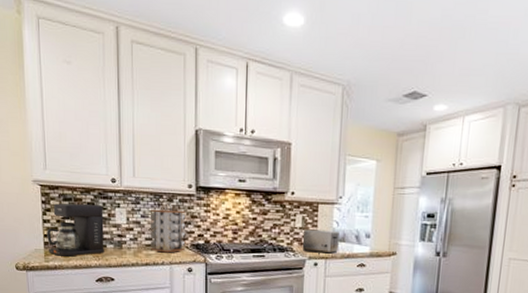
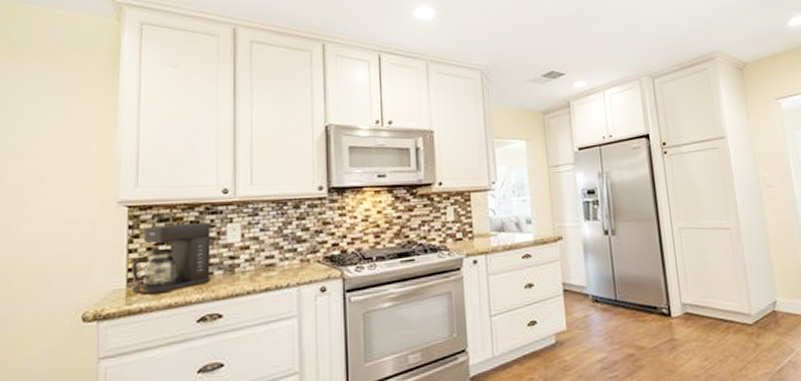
spice rack: present [150,203,186,253] -> none [271,210,317,273]
toaster: present [302,229,339,255] -> none [456,220,499,249]

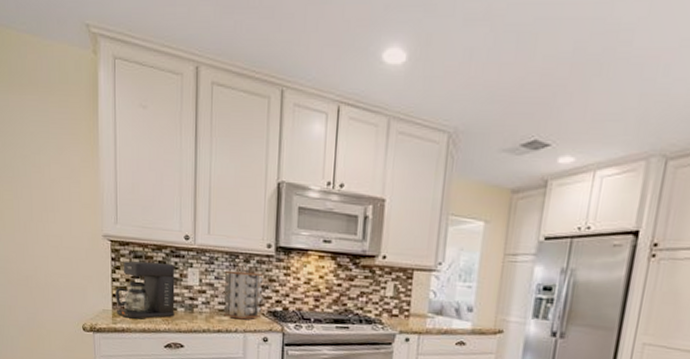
spice rack: none [271,210,317,273] -> present [223,264,264,320]

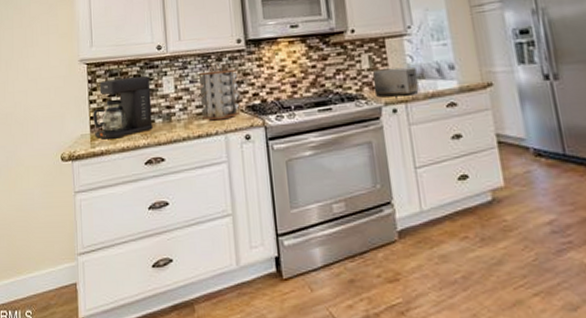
toaster: none [392,299,437,330] -> present [372,67,419,97]

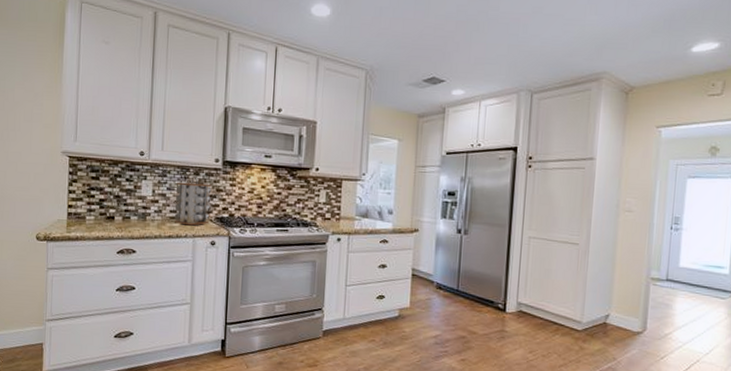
coffee maker: present [93,76,153,139] -> none [71,174,130,228]
toaster: present [372,67,419,97] -> none [325,204,362,230]

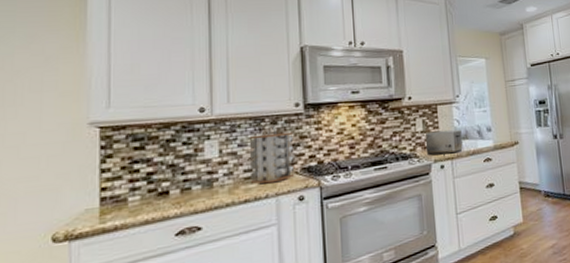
toaster: none [325,204,362,230] -> present [425,129,463,155]

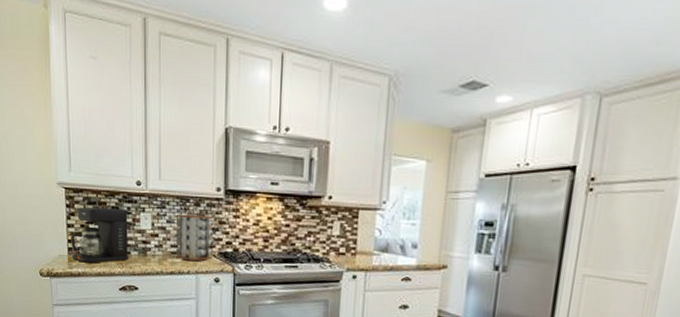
coffee maker: none [105,140,188,213] -> present [71,207,128,264]
toaster: present [425,129,463,155] -> none [339,237,382,267]

